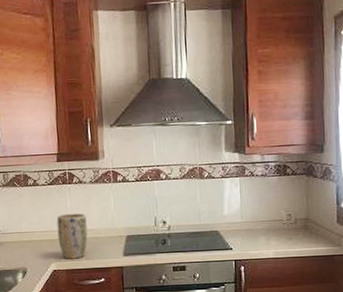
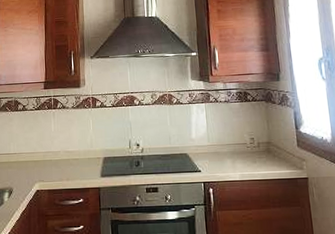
plant pot: present [56,213,88,259] -> none [41,135,69,180]

